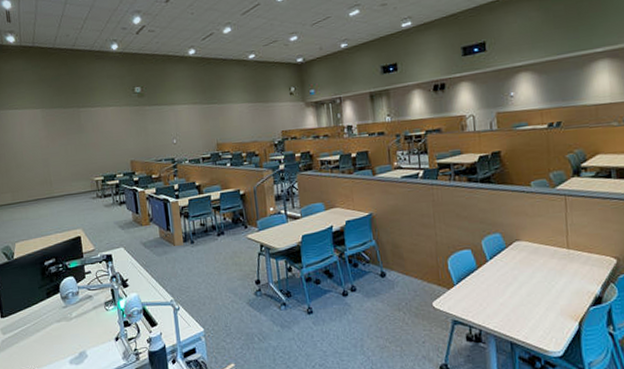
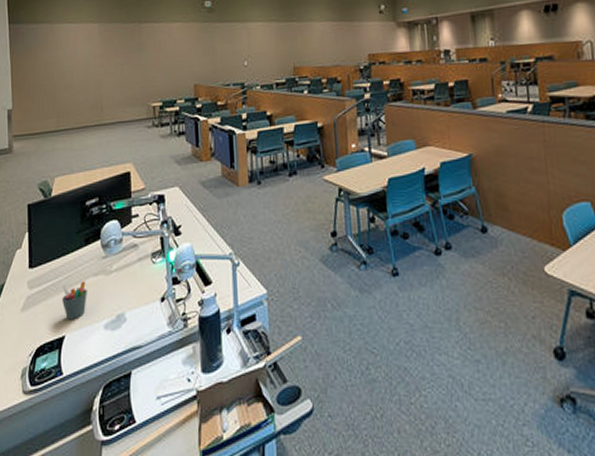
pen holder: none [31,327,53,358] -> present [62,281,87,320]

